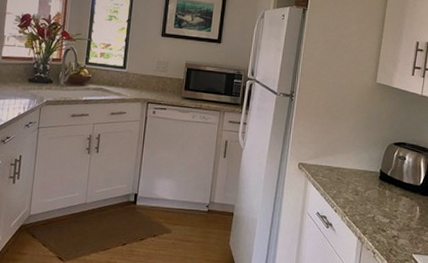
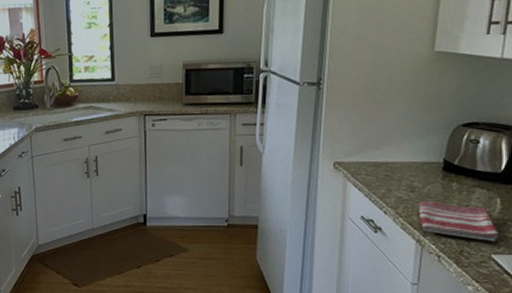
dish towel: none [360,203,417,244] -> present [418,200,498,242]

